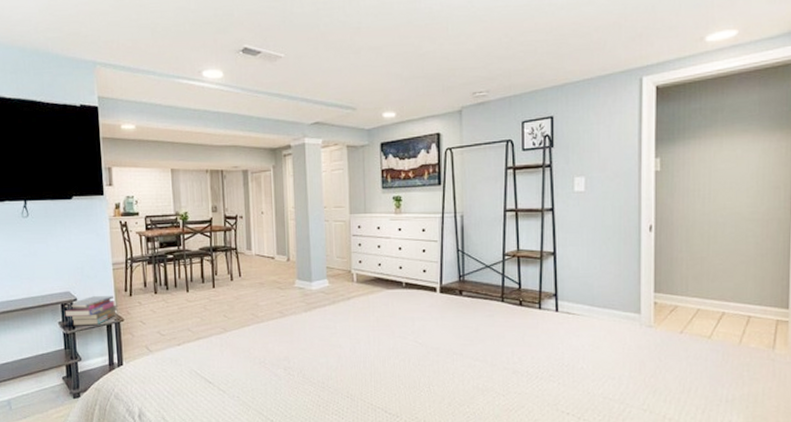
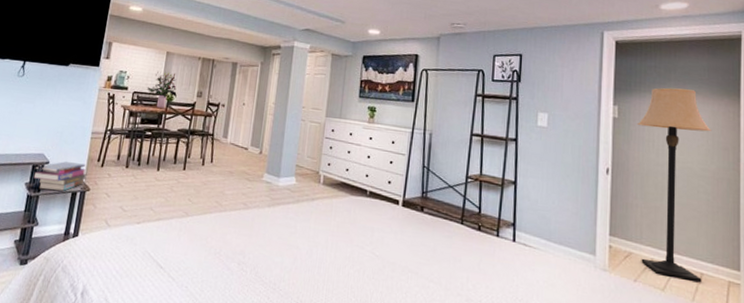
bouquet: none [158,190,191,230] -> present [146,71,177,109]
lamp: none [681,129,763,326] -> present [637,87,712,283]

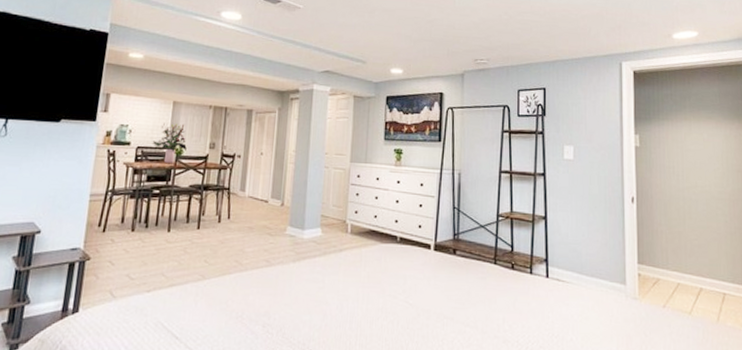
books: present [33,161,86,191] -> none [22,229,85,263]
lamp: present [637,87,712,283] -> none [657,114,726,303]

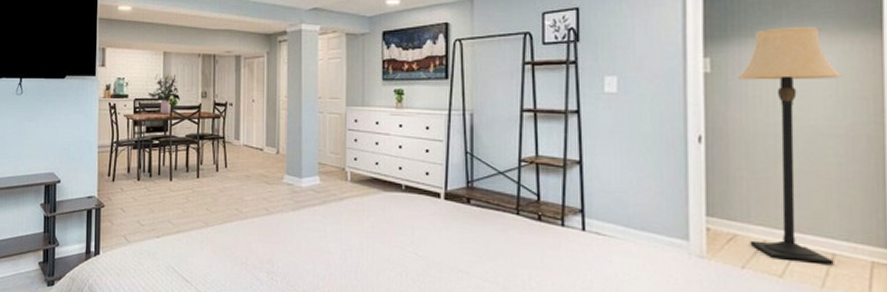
lamp: none [657,114,726,303] -> present [736,27,844,266]

